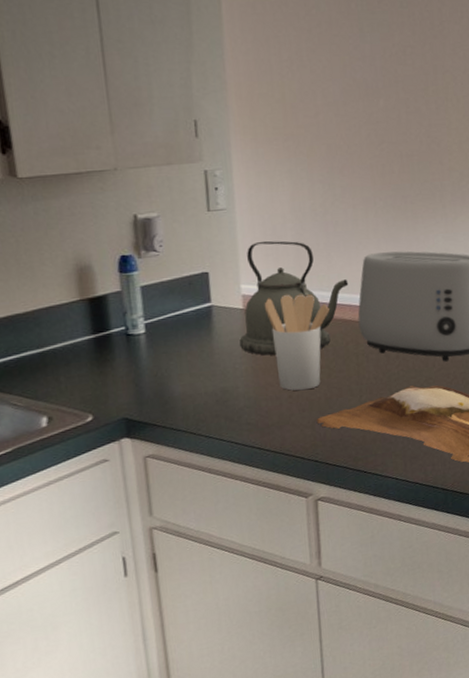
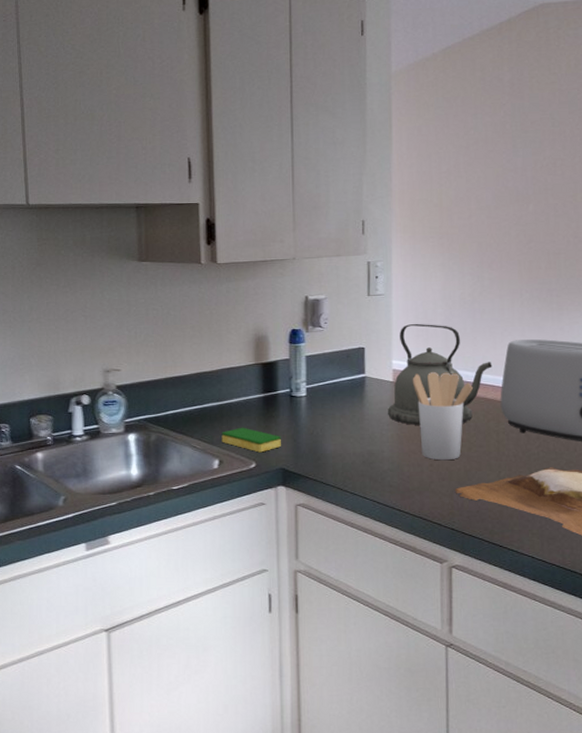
dish sponge: none [47,375,121,403] -> present [221,427,281,453]

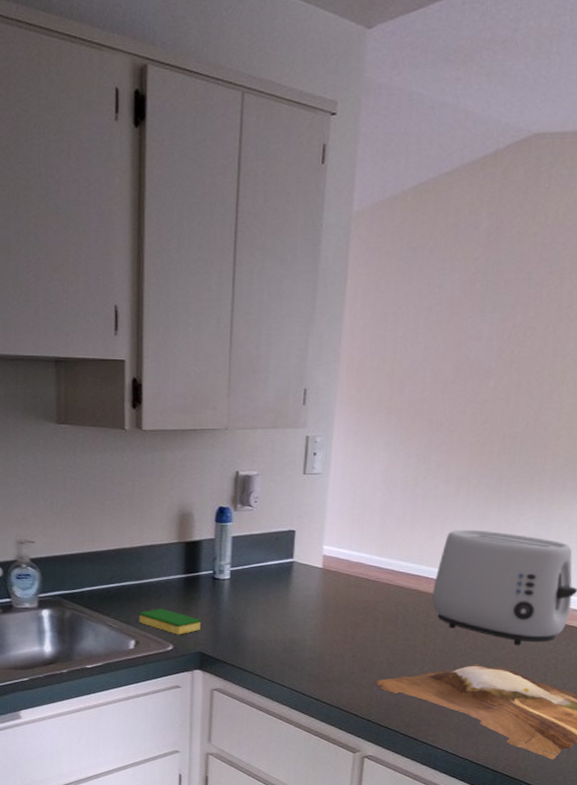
kettle: present [388,323,493,426] -> none [314,507,429,616]
utensil holder: present [413,372,473,461] -> none [343,560,405,652]

